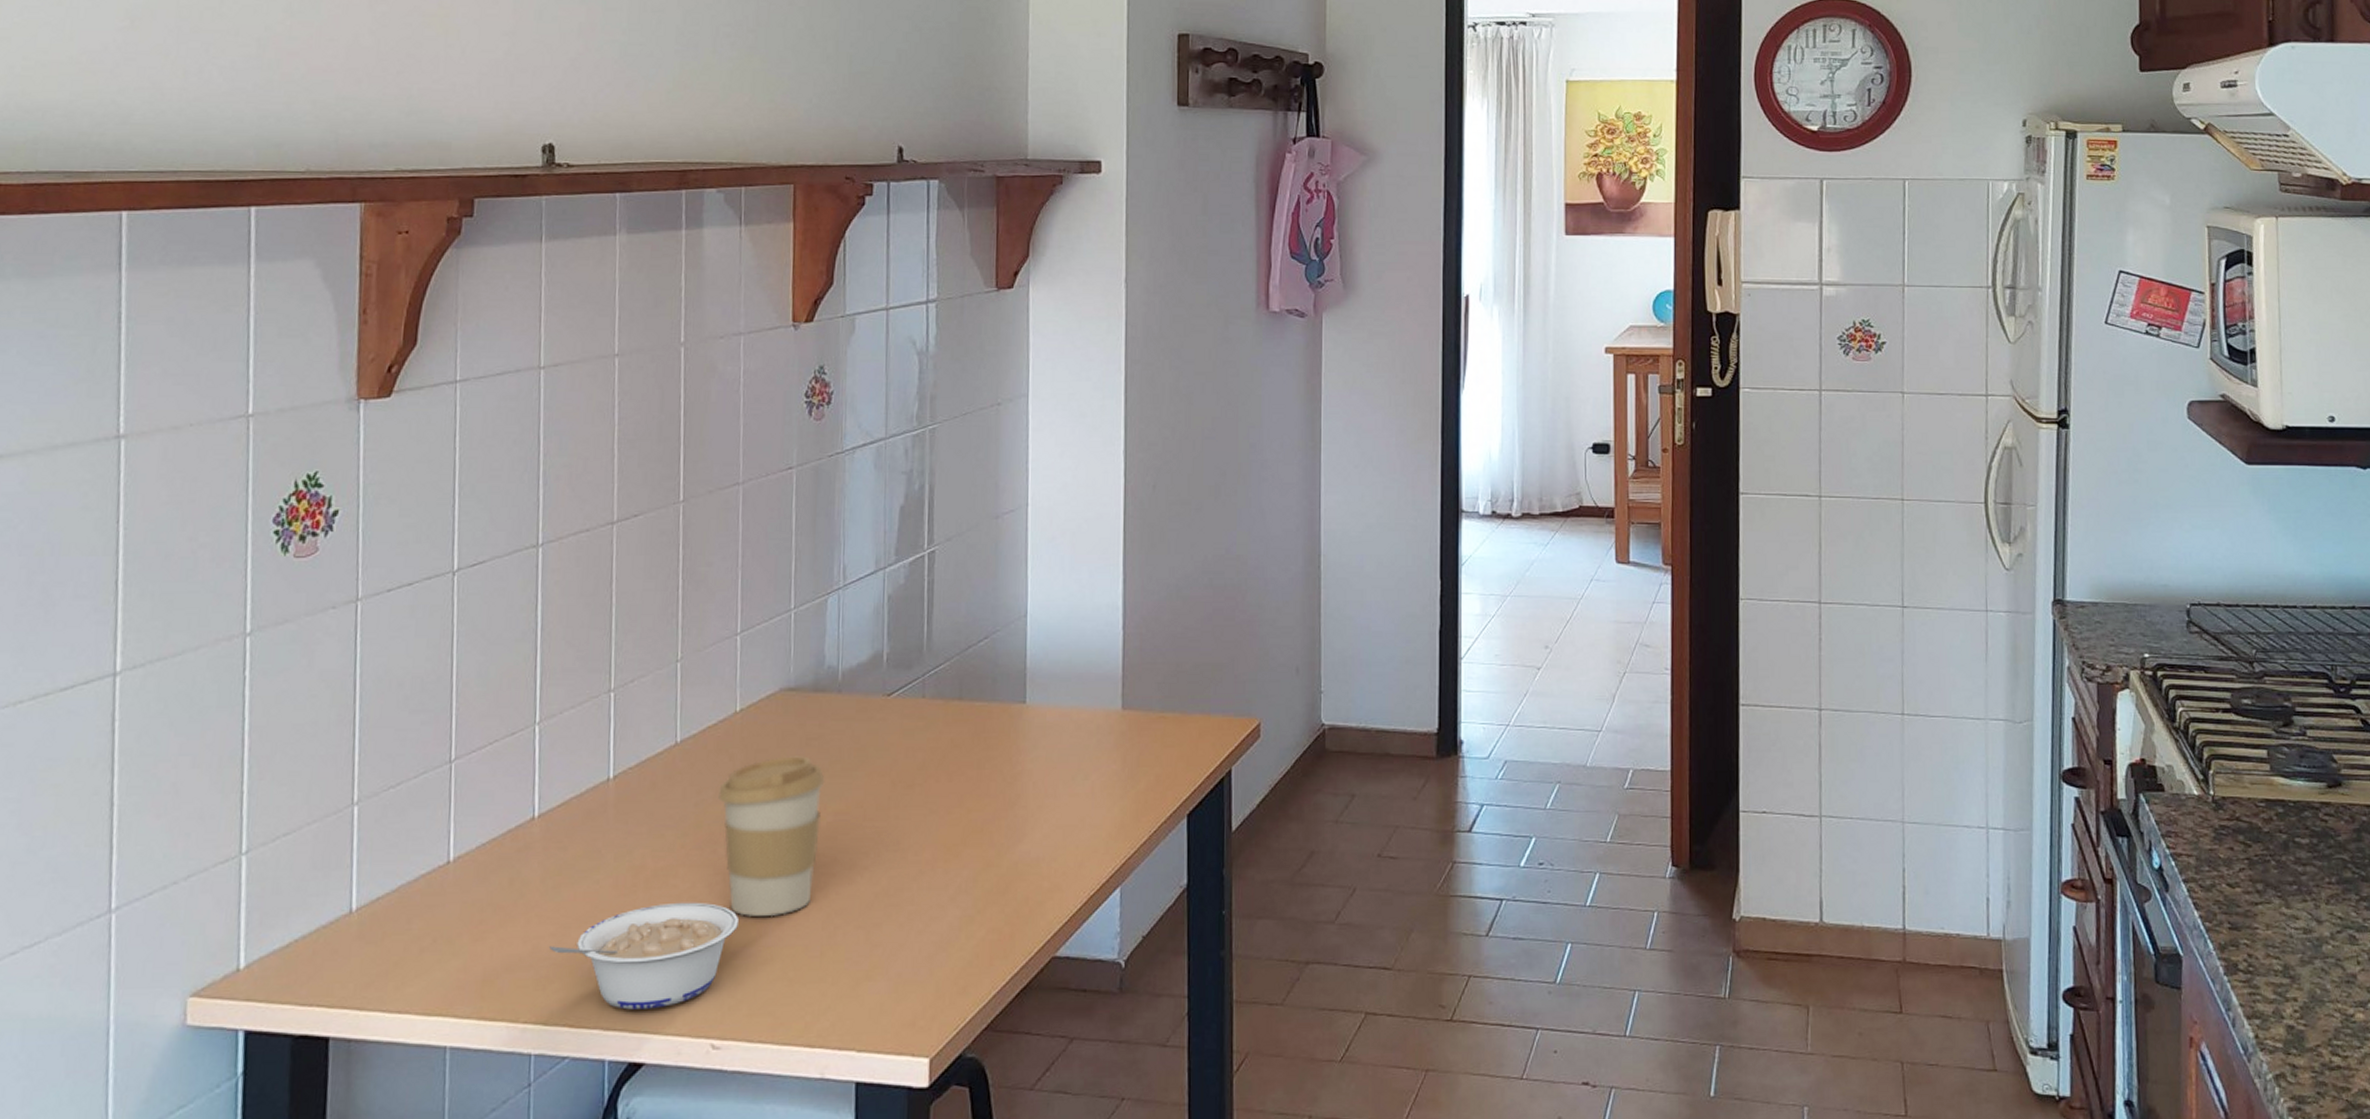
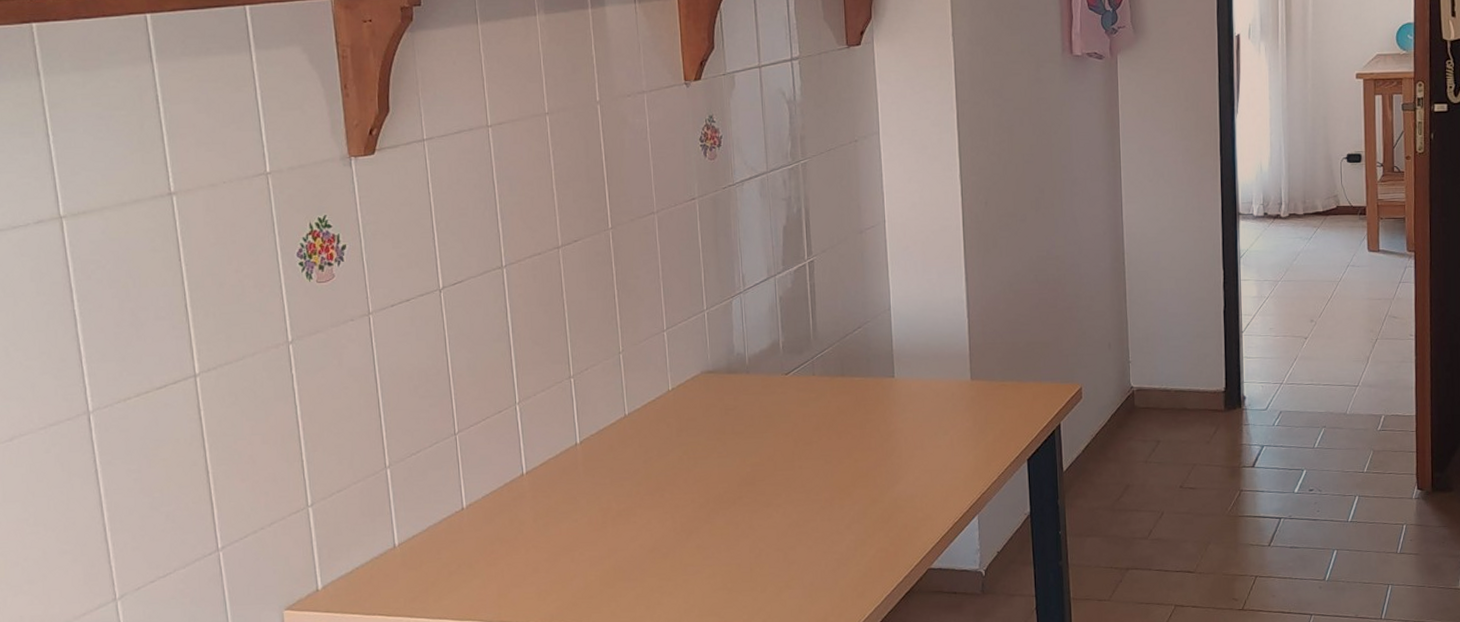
legume: present [549,902,740,1010] -> none [545,533,687,613]
coffee cup: present [718,756,825,917] -> none [661,422,742,544]

